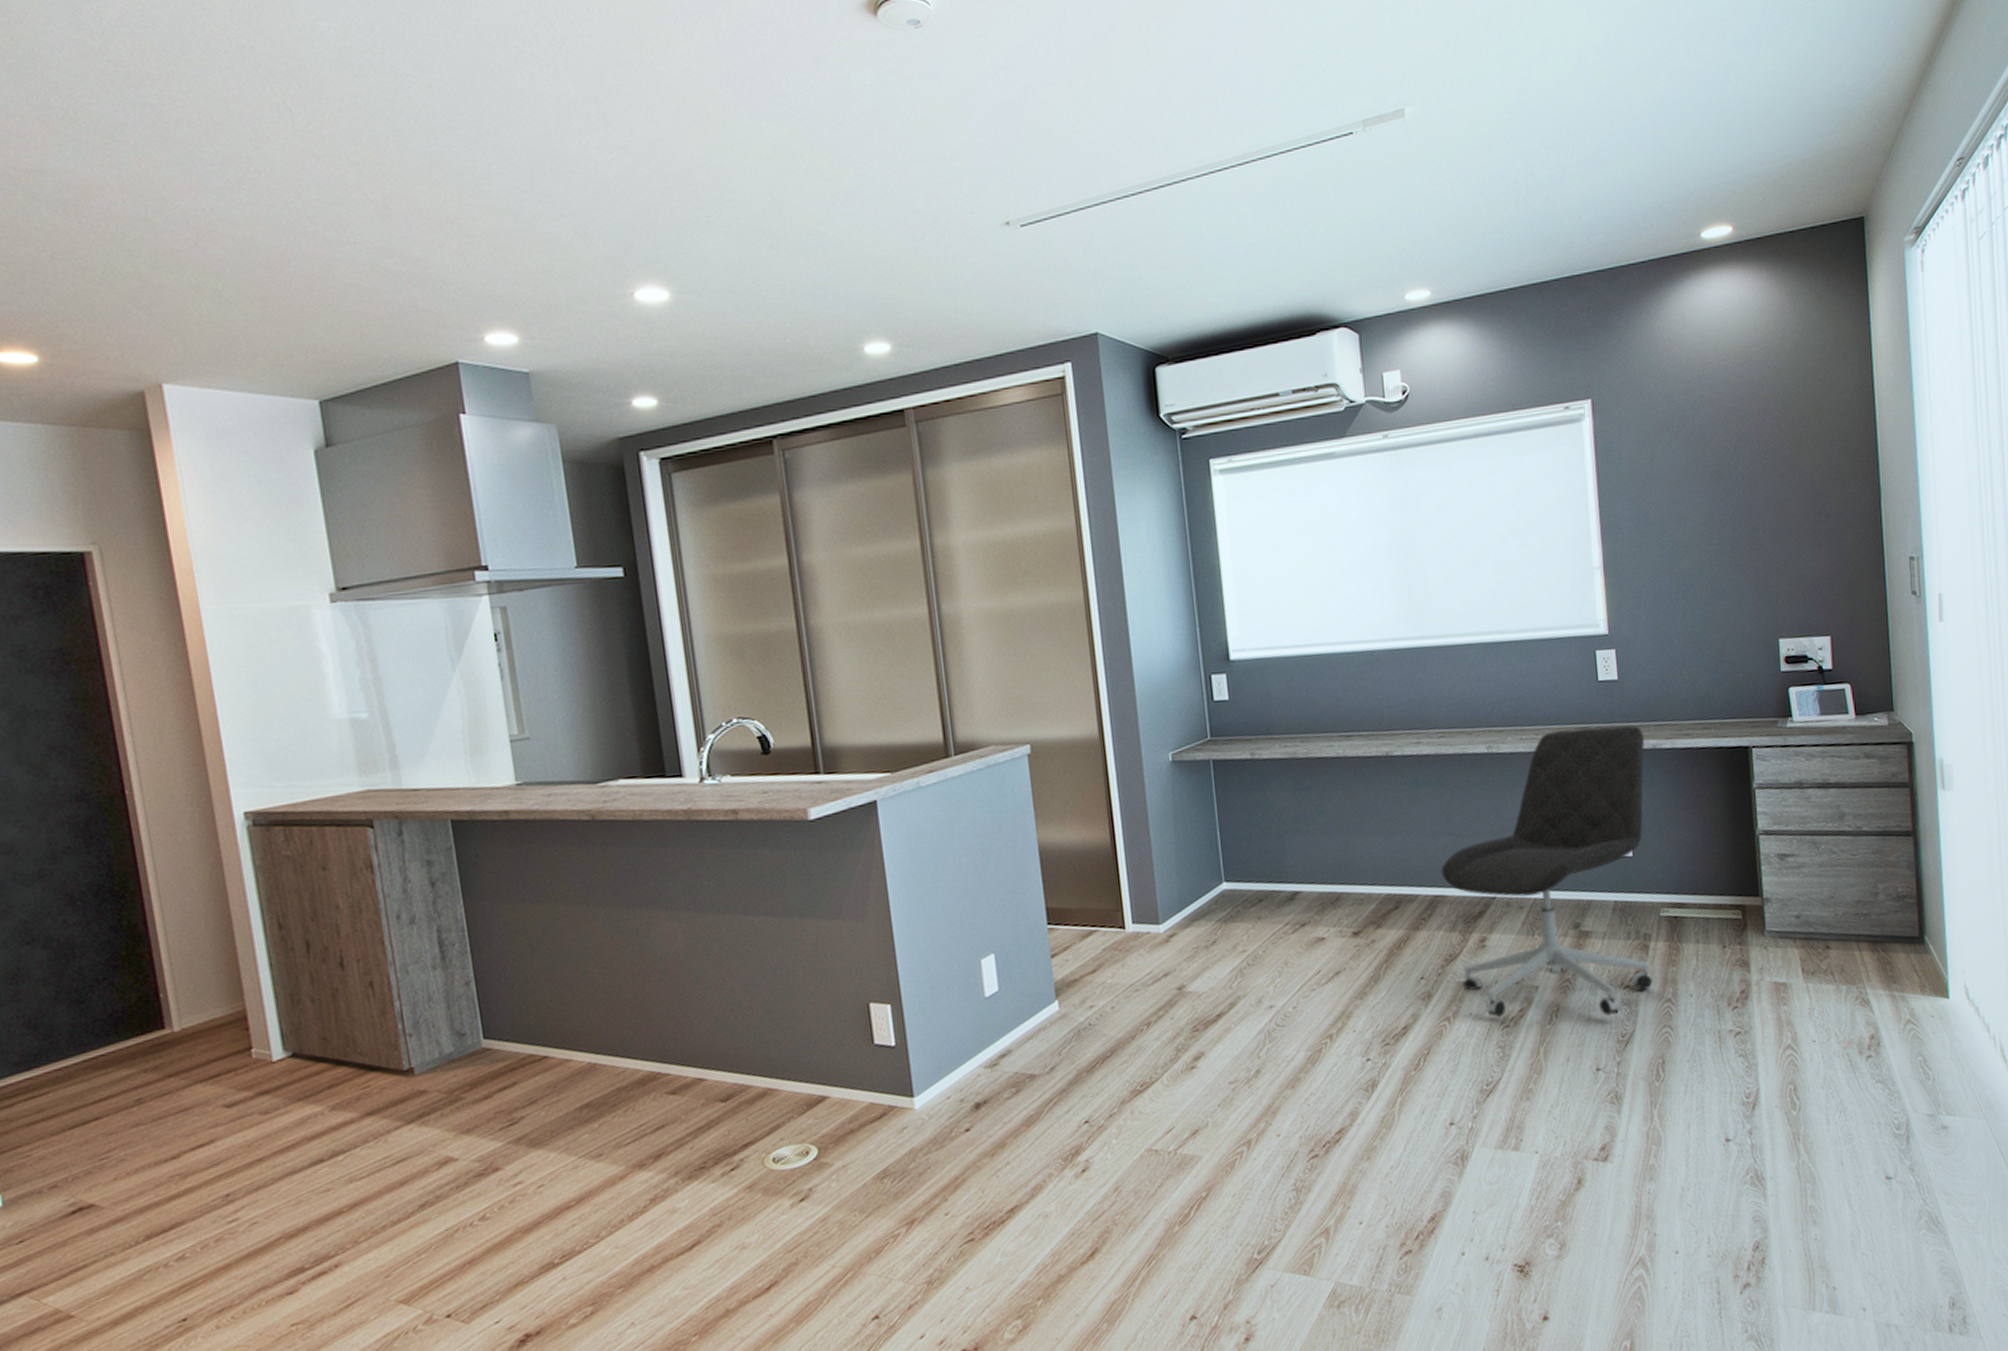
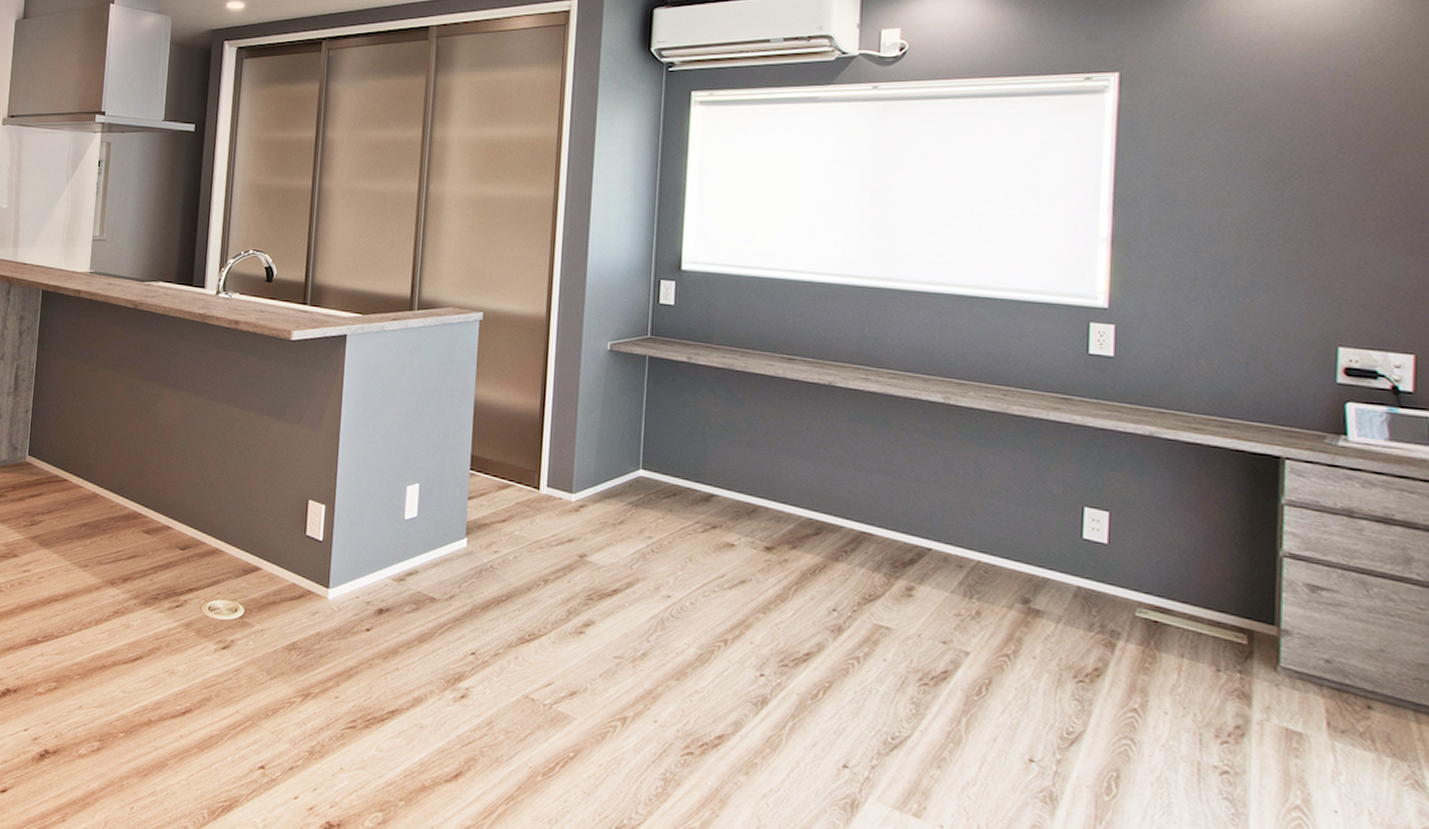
office chair: present [1441,725,1653,1017] -> none [872,395,1141,707]

